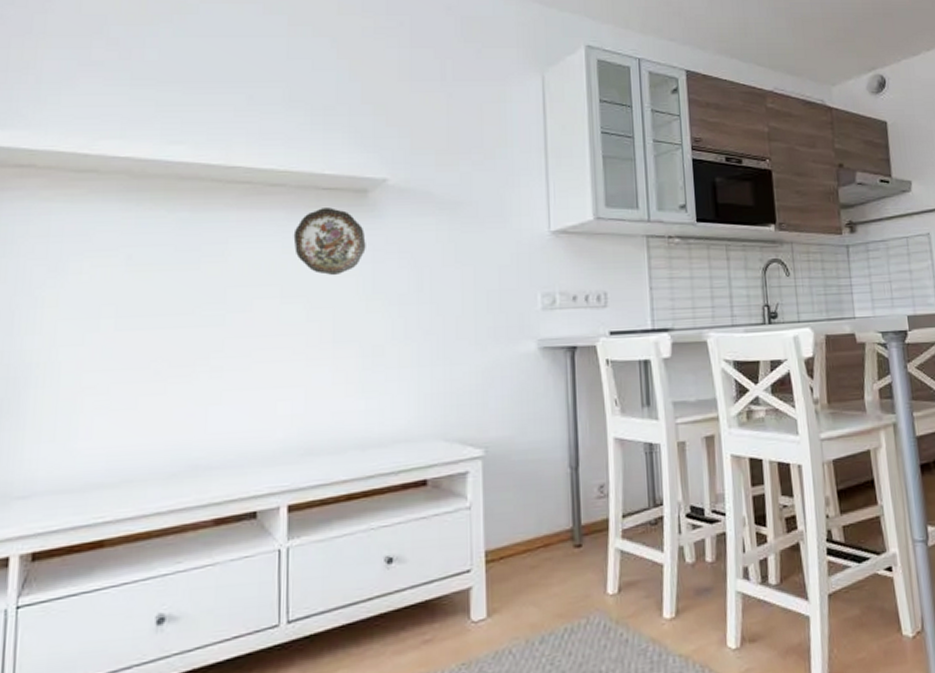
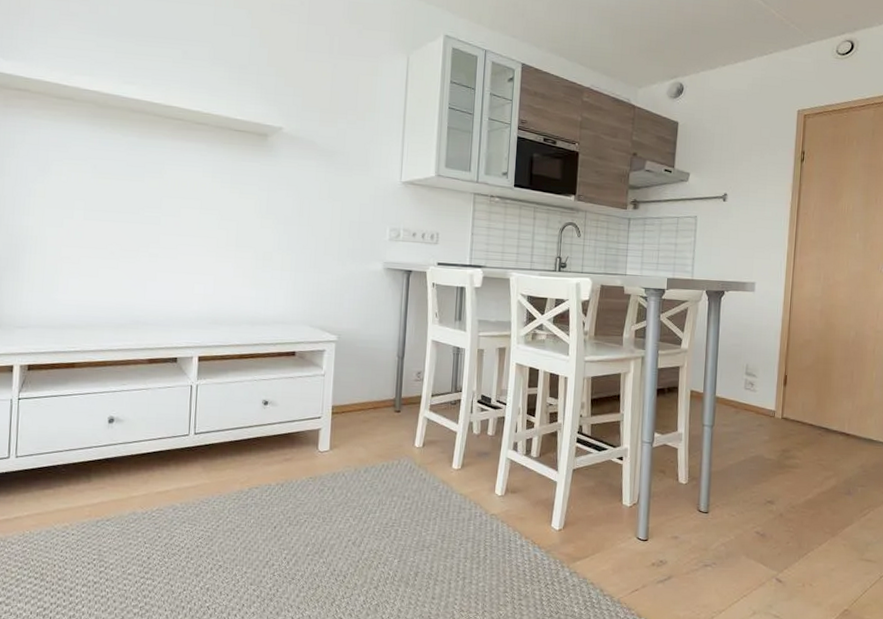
decorative plate: present [293,208,366,276] -> none [211,145,264,197]

